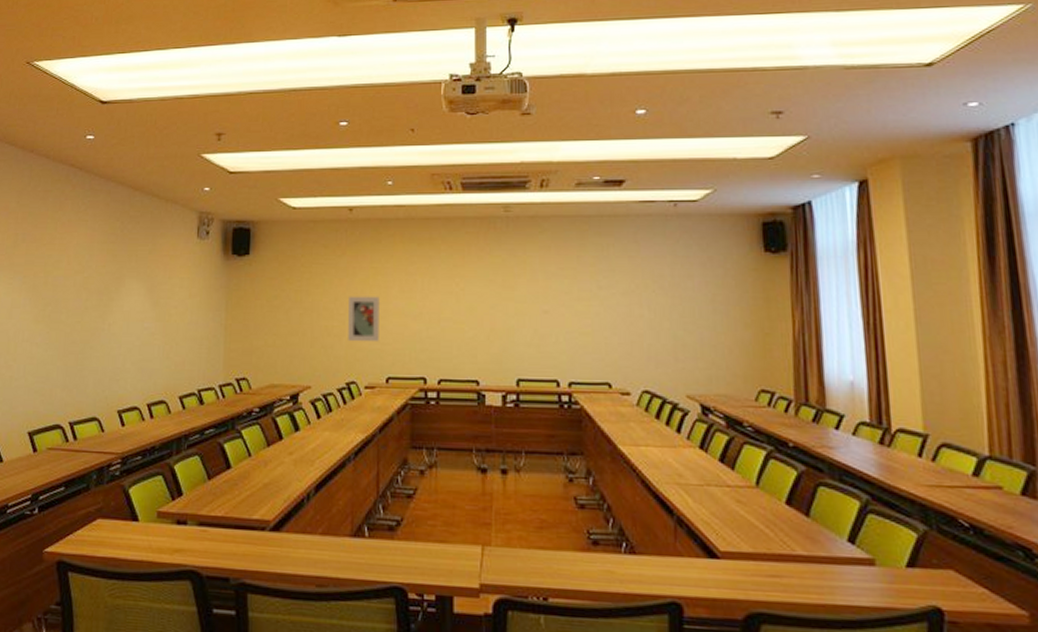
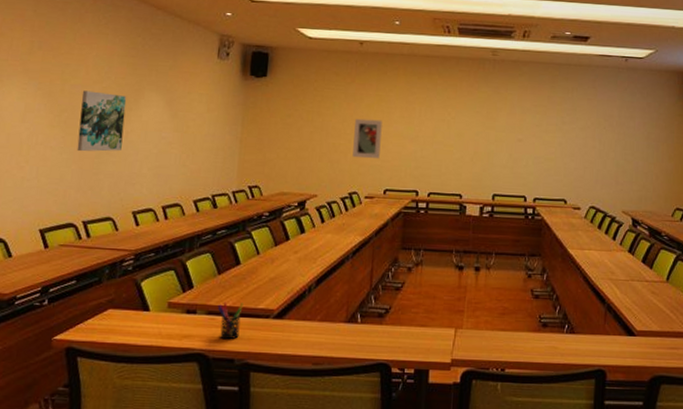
wall art: none [61,282,108,347] -> present [77,90,127,152]
pen holder: none [209,511,236,556] -> present [217,302,243,340]

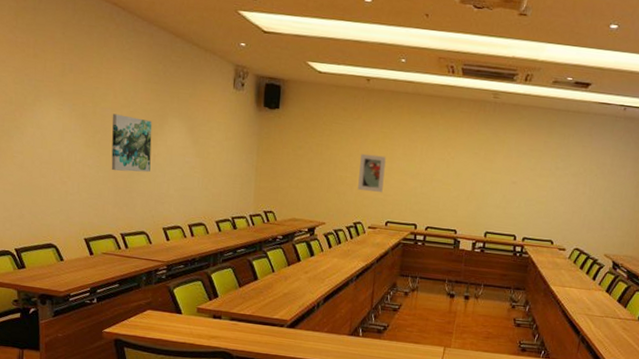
pen holder: present [217,302,243,340] -> none [239,311,261,343]

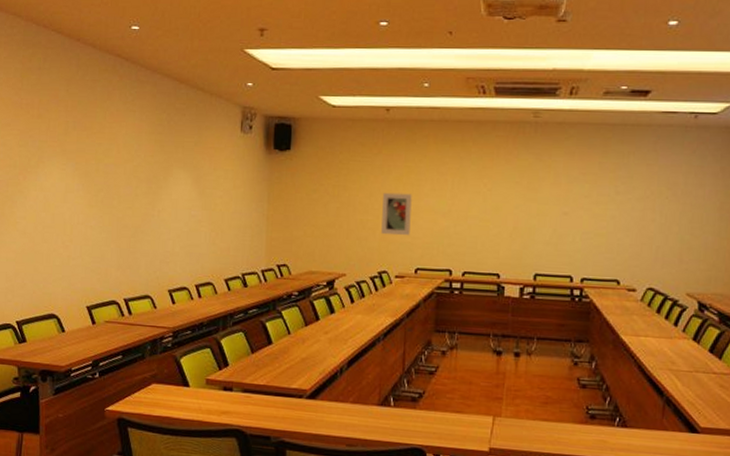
wall art: present [111,114,153,173] -> none [114,169,157,231]

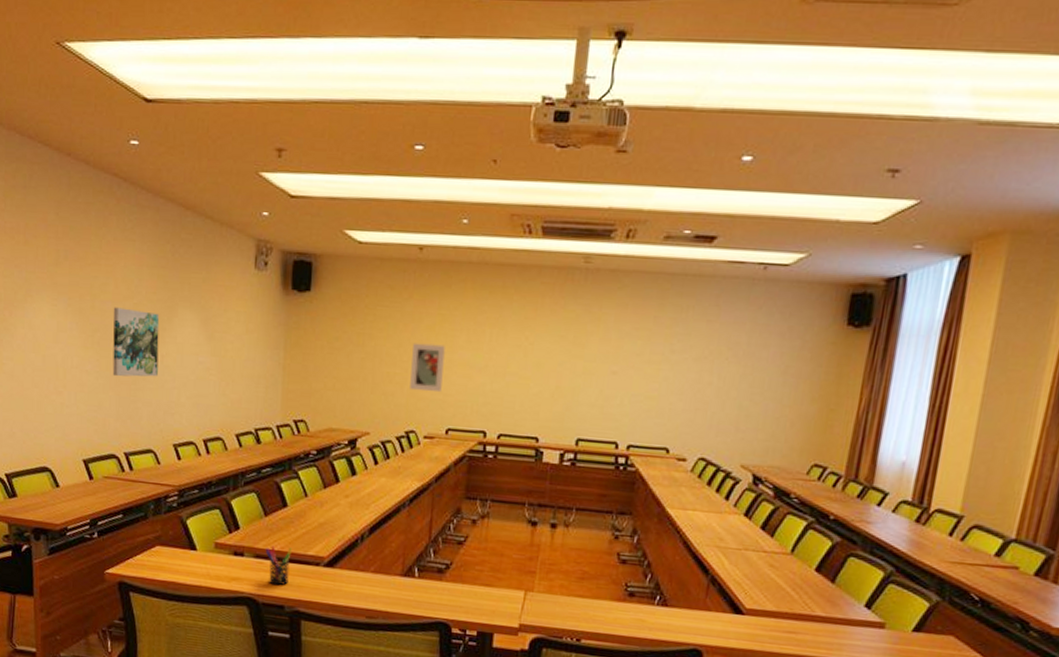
wall art: none [114,169,157,231] -> present [112,307,160,377]
pen holder: none [252,380,277,418] -> present [265,545,292,586]

